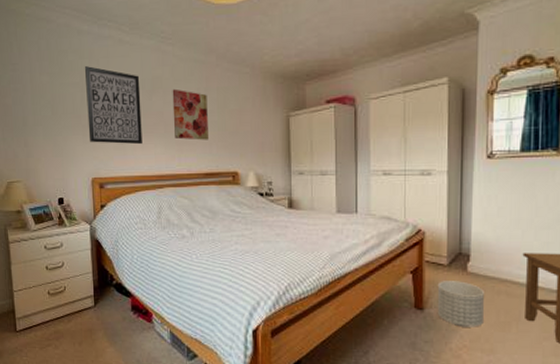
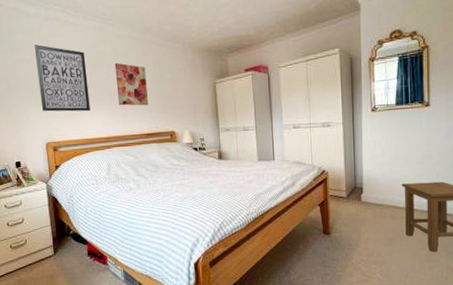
planter: present [437,281,484,327] -> none [339,209,375,246]

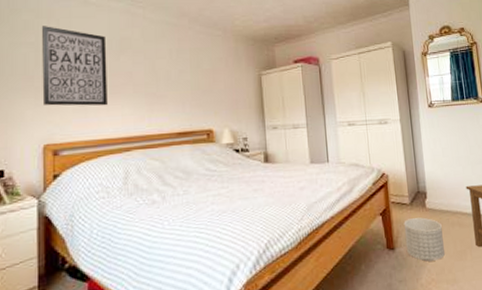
wall art: present [114,62,149,106] -> none [142,49,182,100]
planter: none [339,209,375,246] -> present [403,217,445,262]

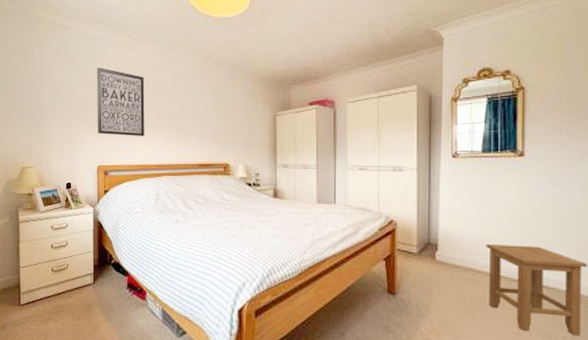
planter: present [403,217,445,262] -> none [408,268,451,313]

